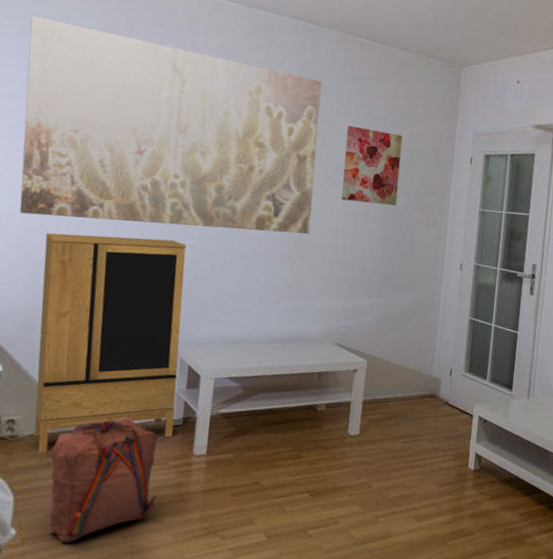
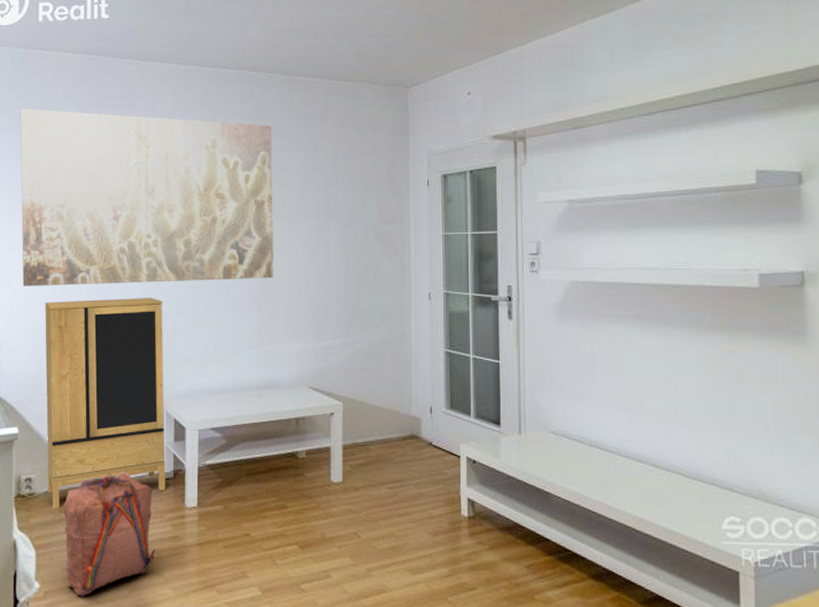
wall art: present [342,125,403,206] -> none [300,165,356,240]

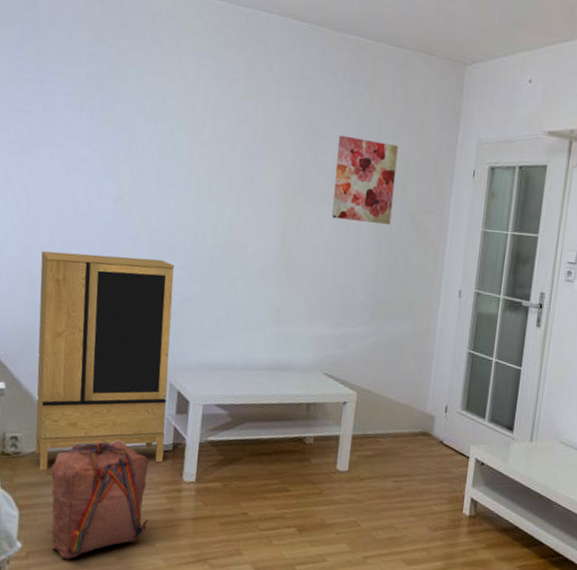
wall art: present [20,108,274,286] -> none [17,23,312,256]
wall art: none [300,165,356,240] -> present [332,135,399,224]

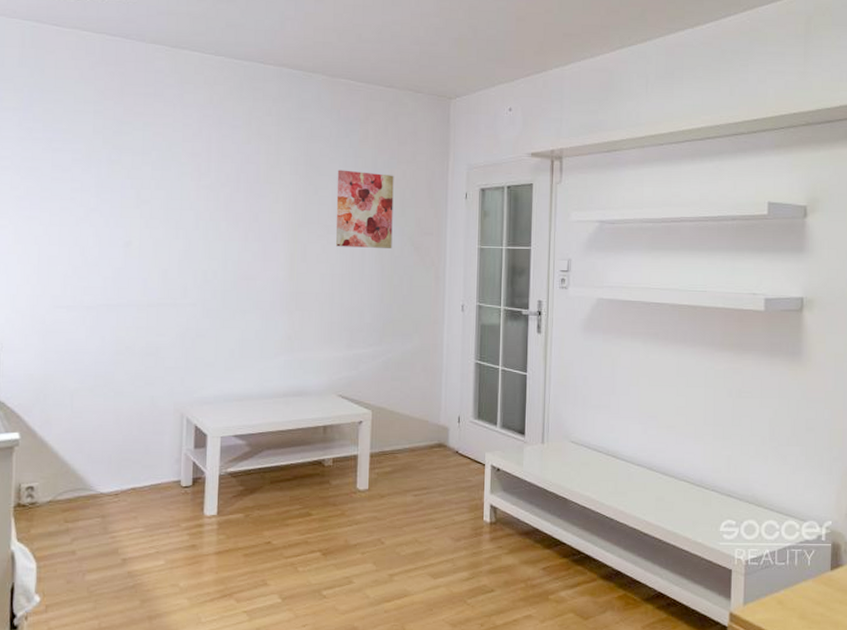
cabinet: present [35,251,175,471] -> none [52,298,187,519]
backpack: present [51,440,149,560] -> none [69,481,171,609]

